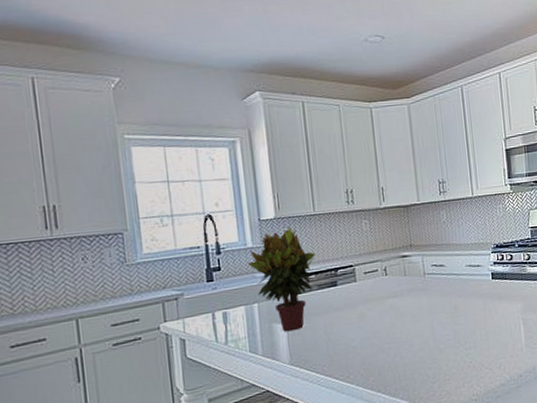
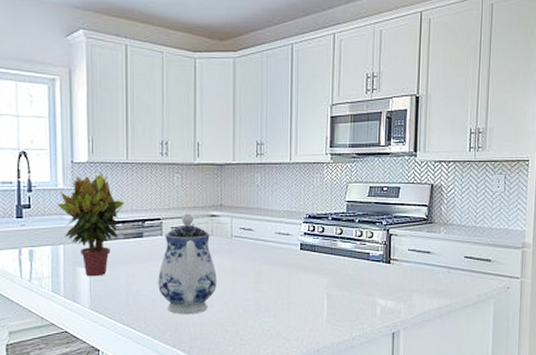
teapot: none [356,257,415,358] -> present [158,213,217,315]

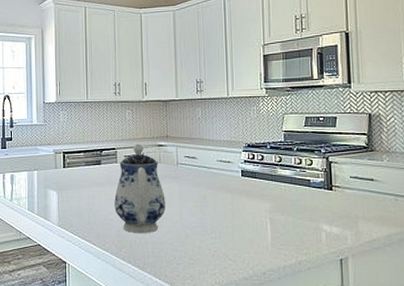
potted plant: present [58,172,124,277] -> none [33,110,86,198]

